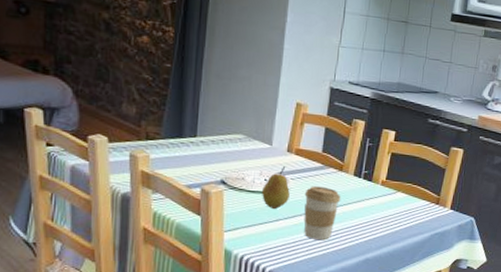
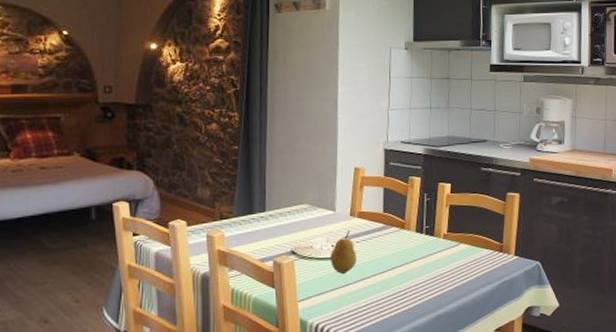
coffee cup: present [304,186,341,240] -> none [370,246,406,301]

